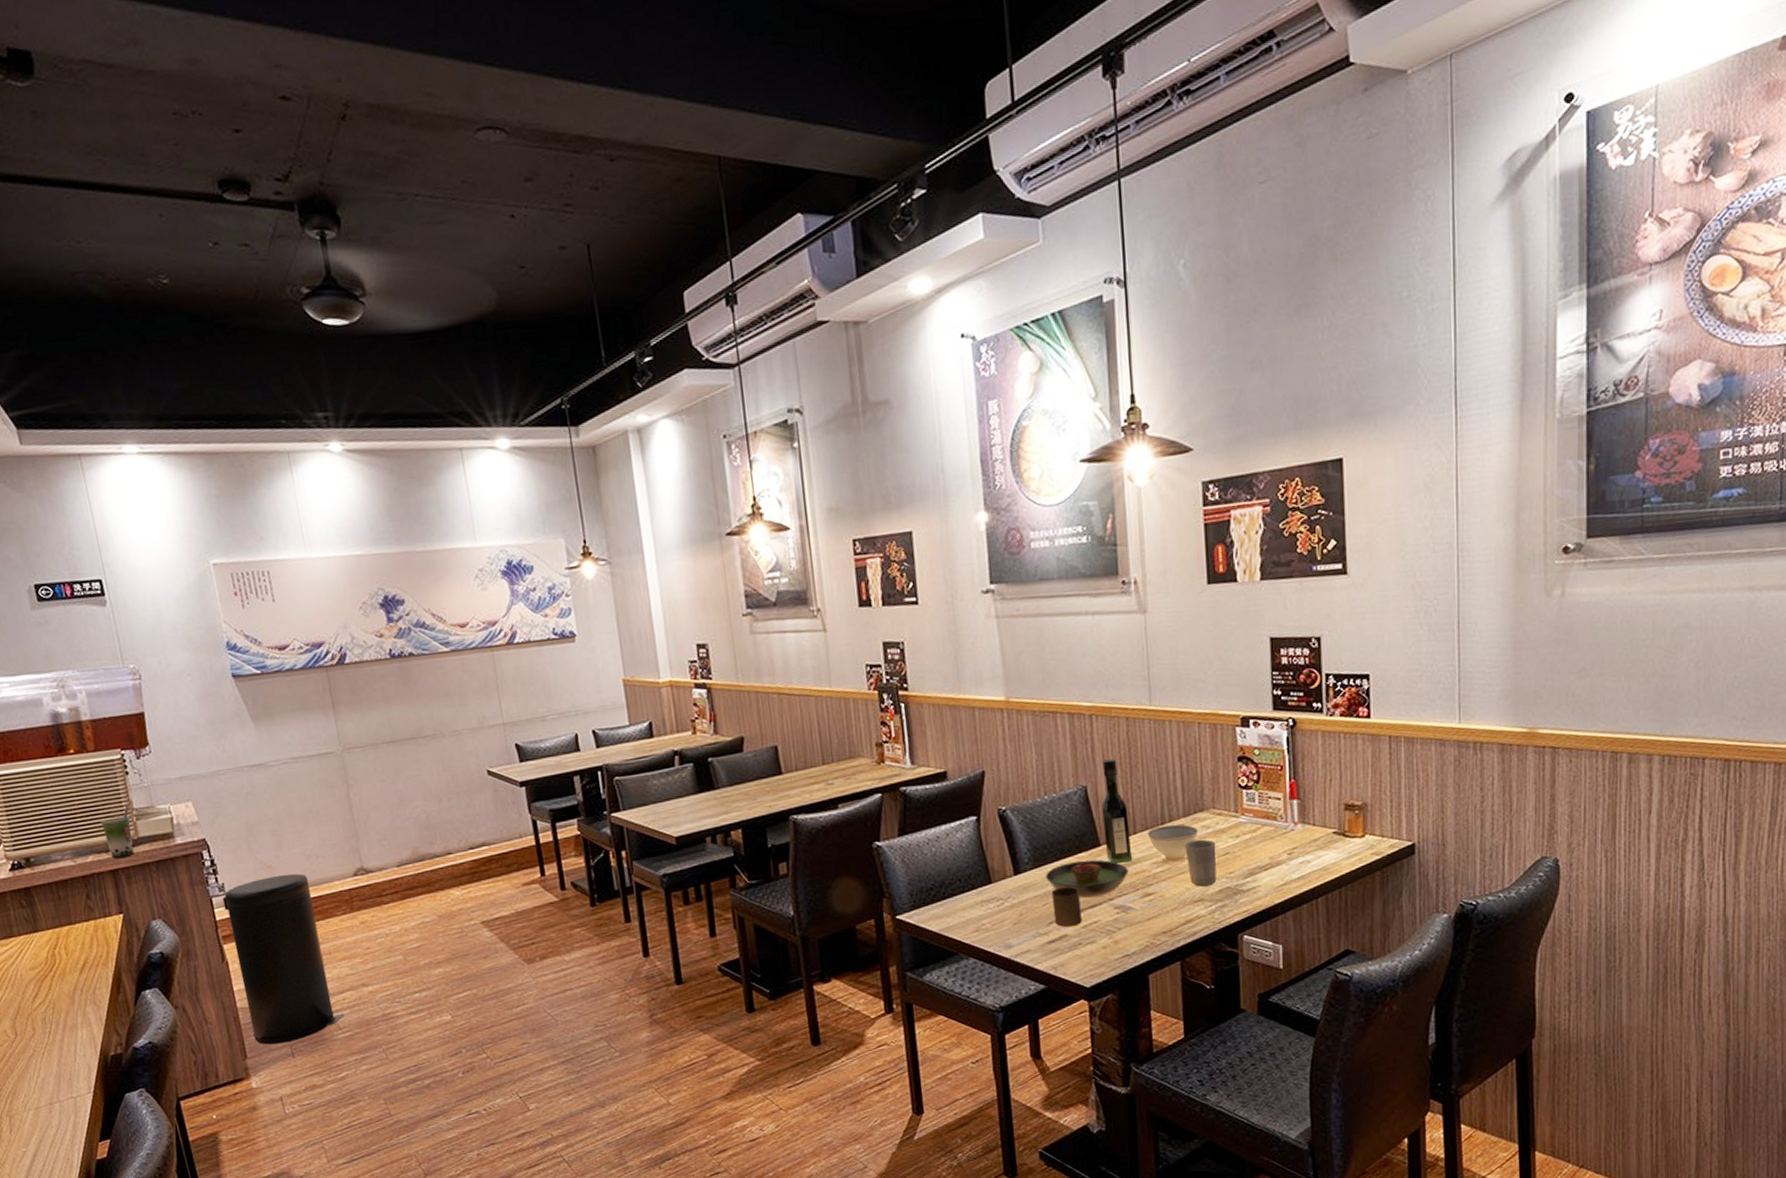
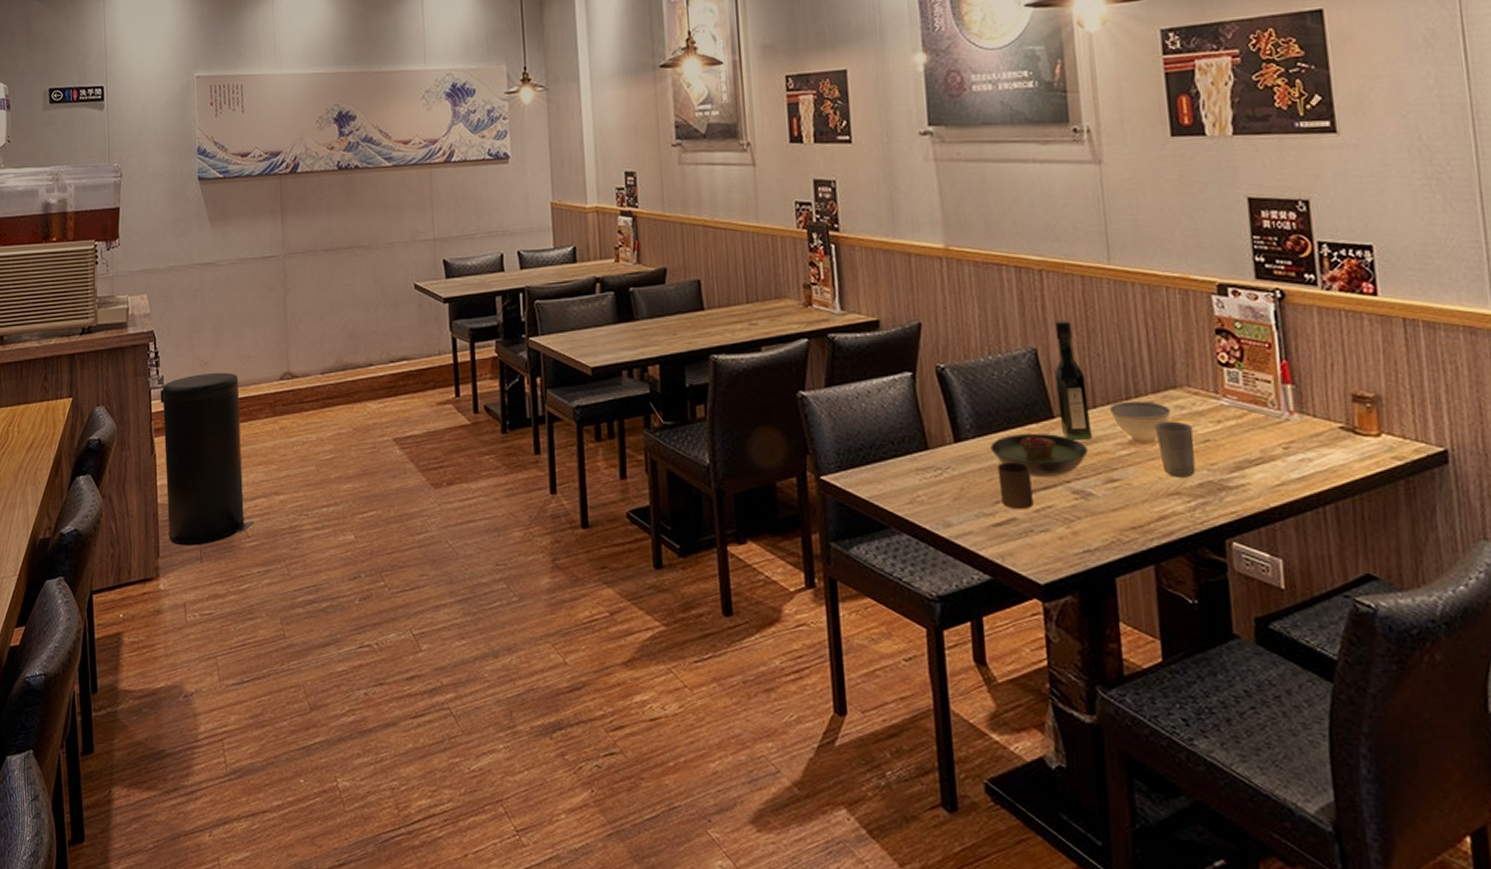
beverage cup: present [100,805,135,860] -> none [67,293,94,344]

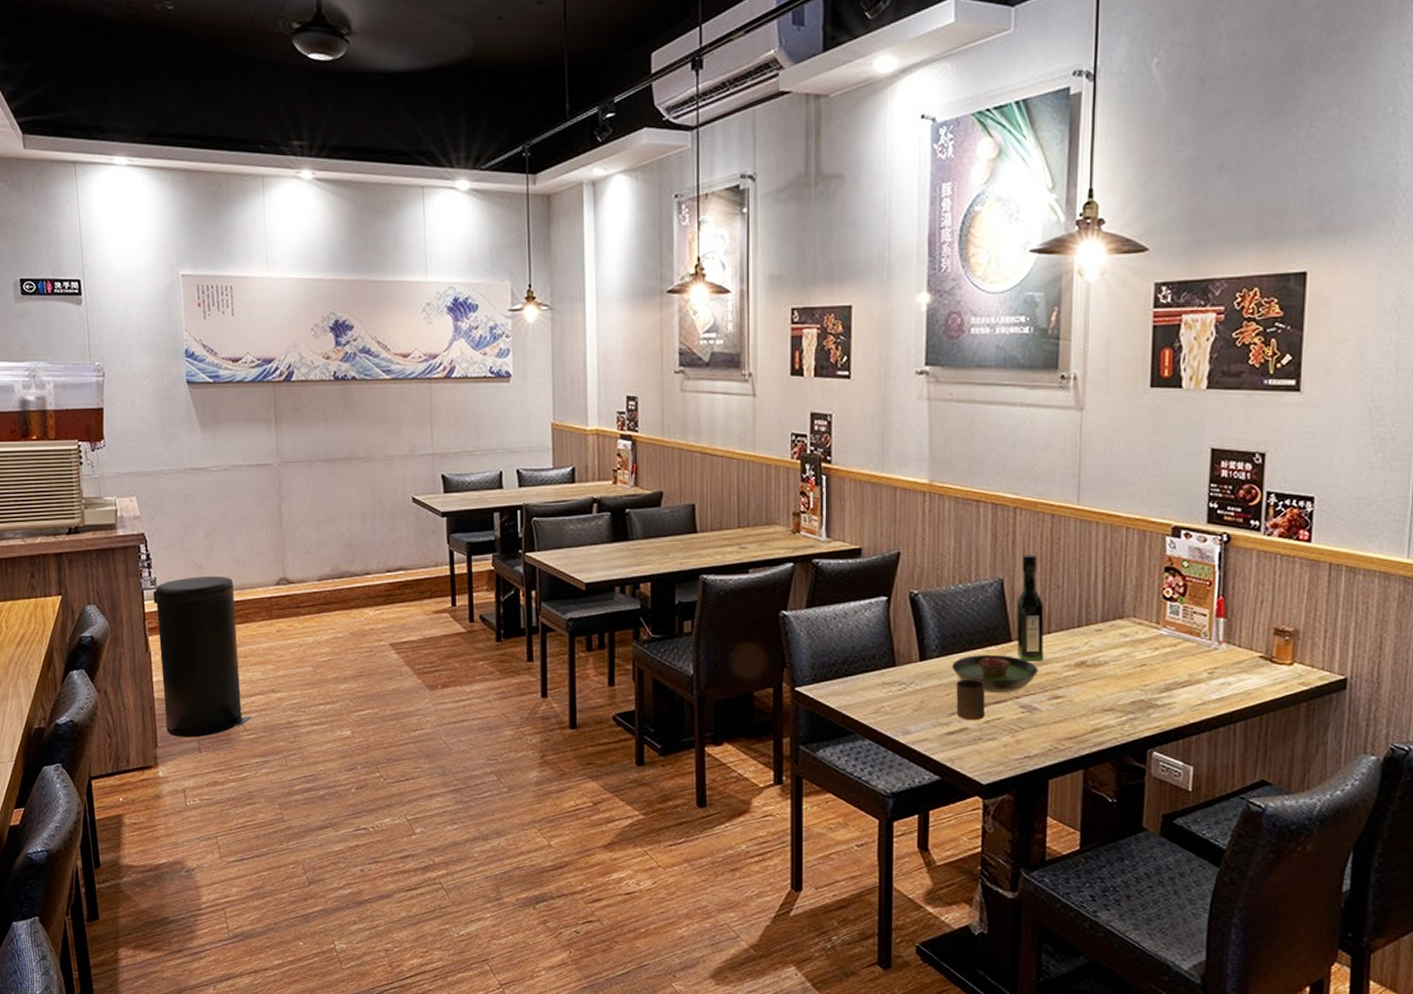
bowl: present [1108,401,1171,444] -> none [1061,628,1115,666]
cup: present [1154,421,1196,477] -> none [1099,647,1133,696]

